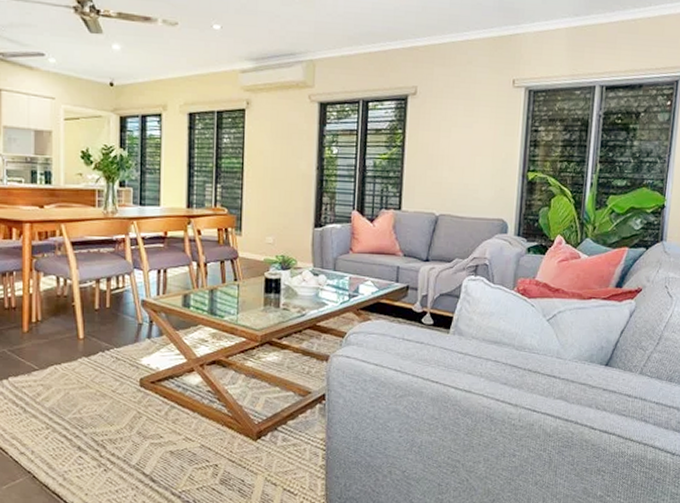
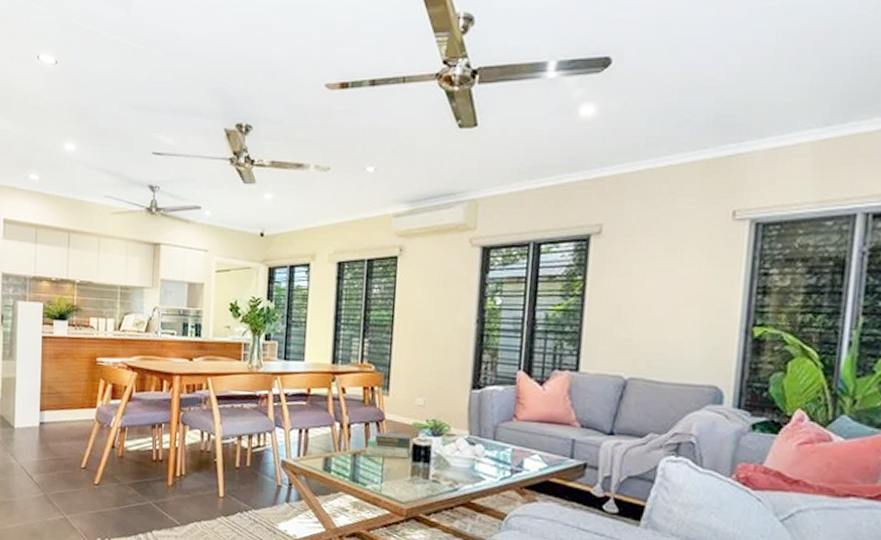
books: none [221,268,264,291] -> present [364,432,413,459]

